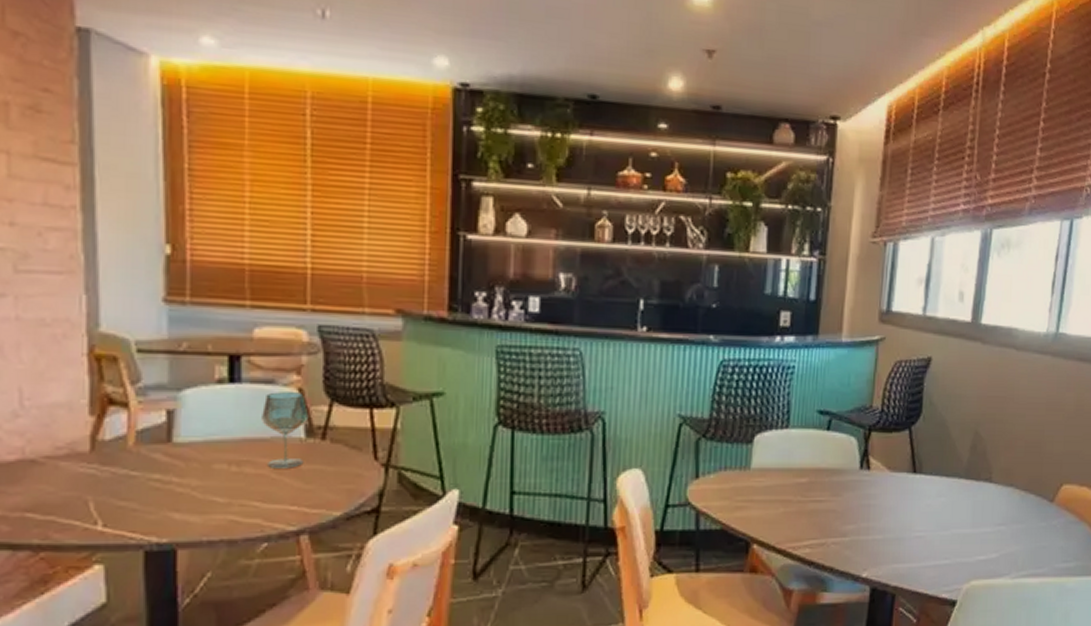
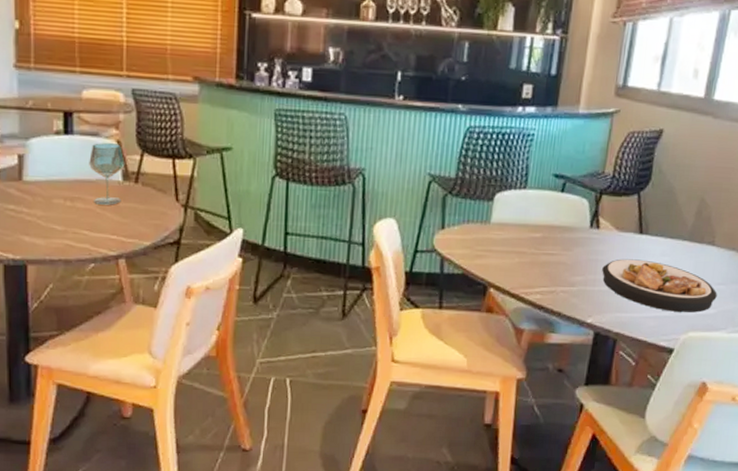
plate: none [875,502,998,560] -> present [602,259,717,313]

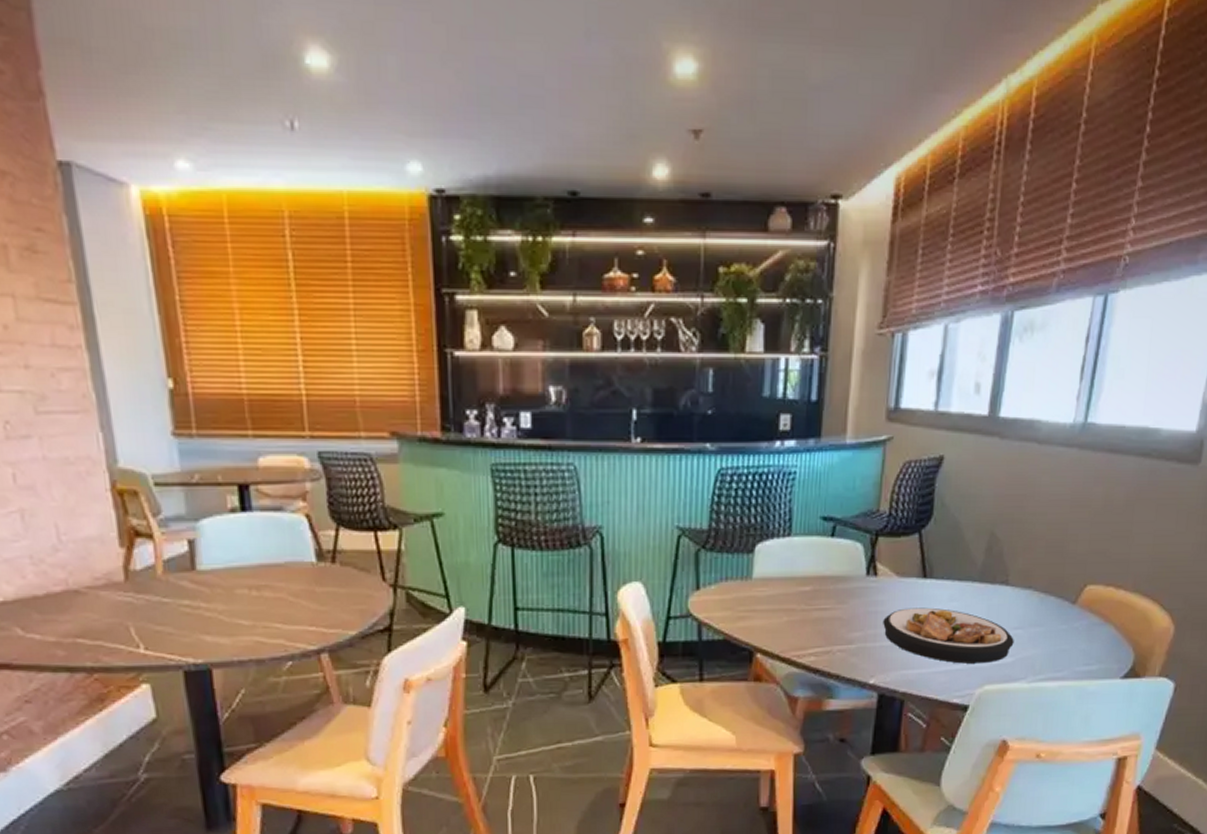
wine glass: present [89,143,125,206] -> none [274,518,318,593]

